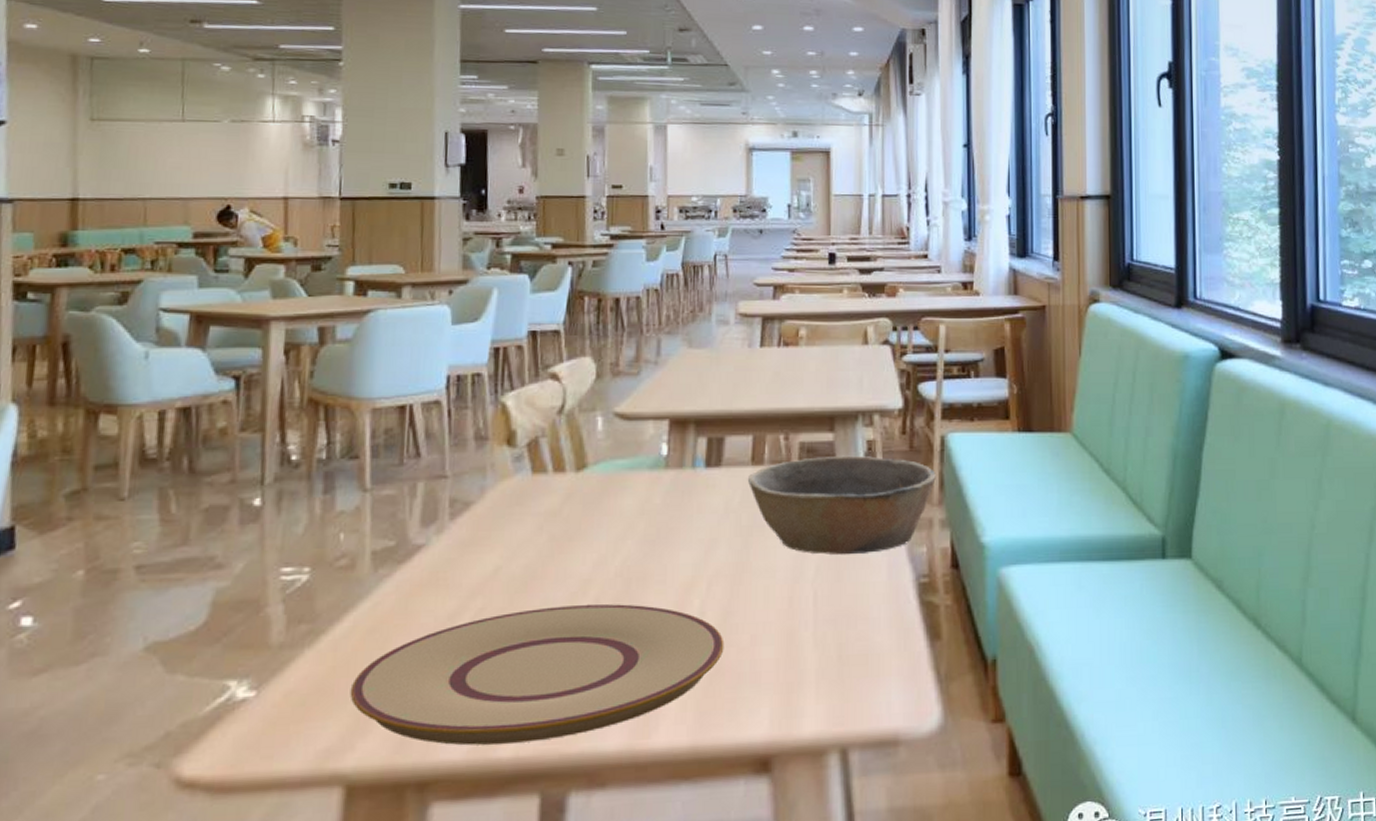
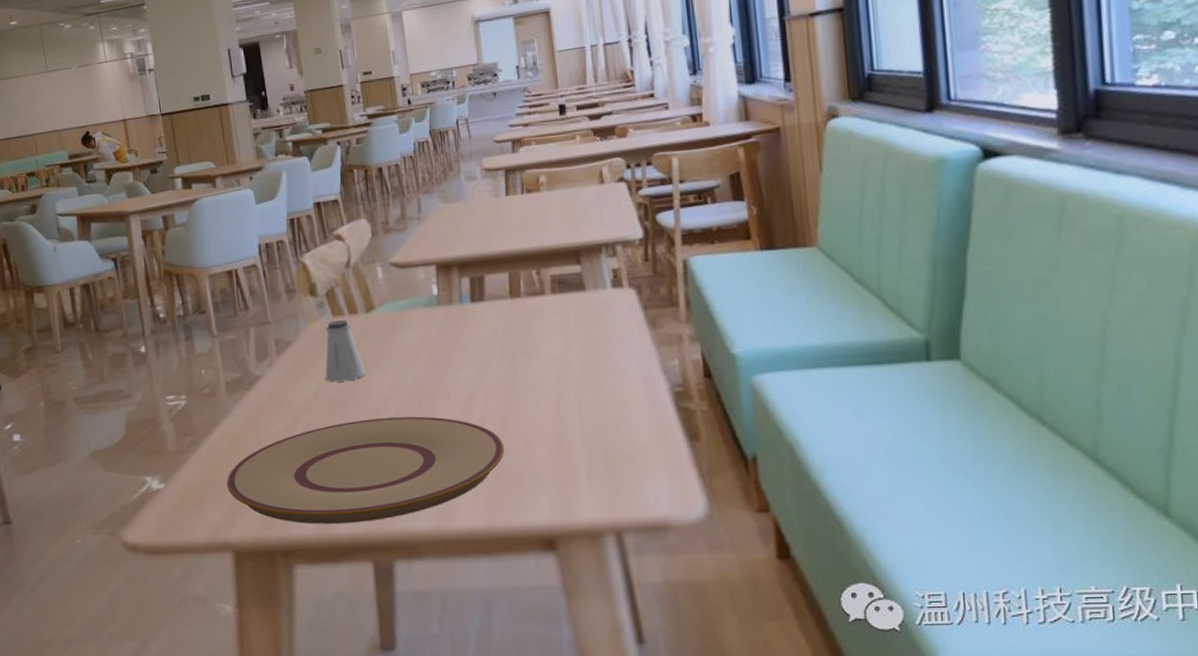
saltshaker: none [511,478,565,557] -> present [325,319,366,382]
bowl: present [747,455,936,555] -> none [508,283,682,371]

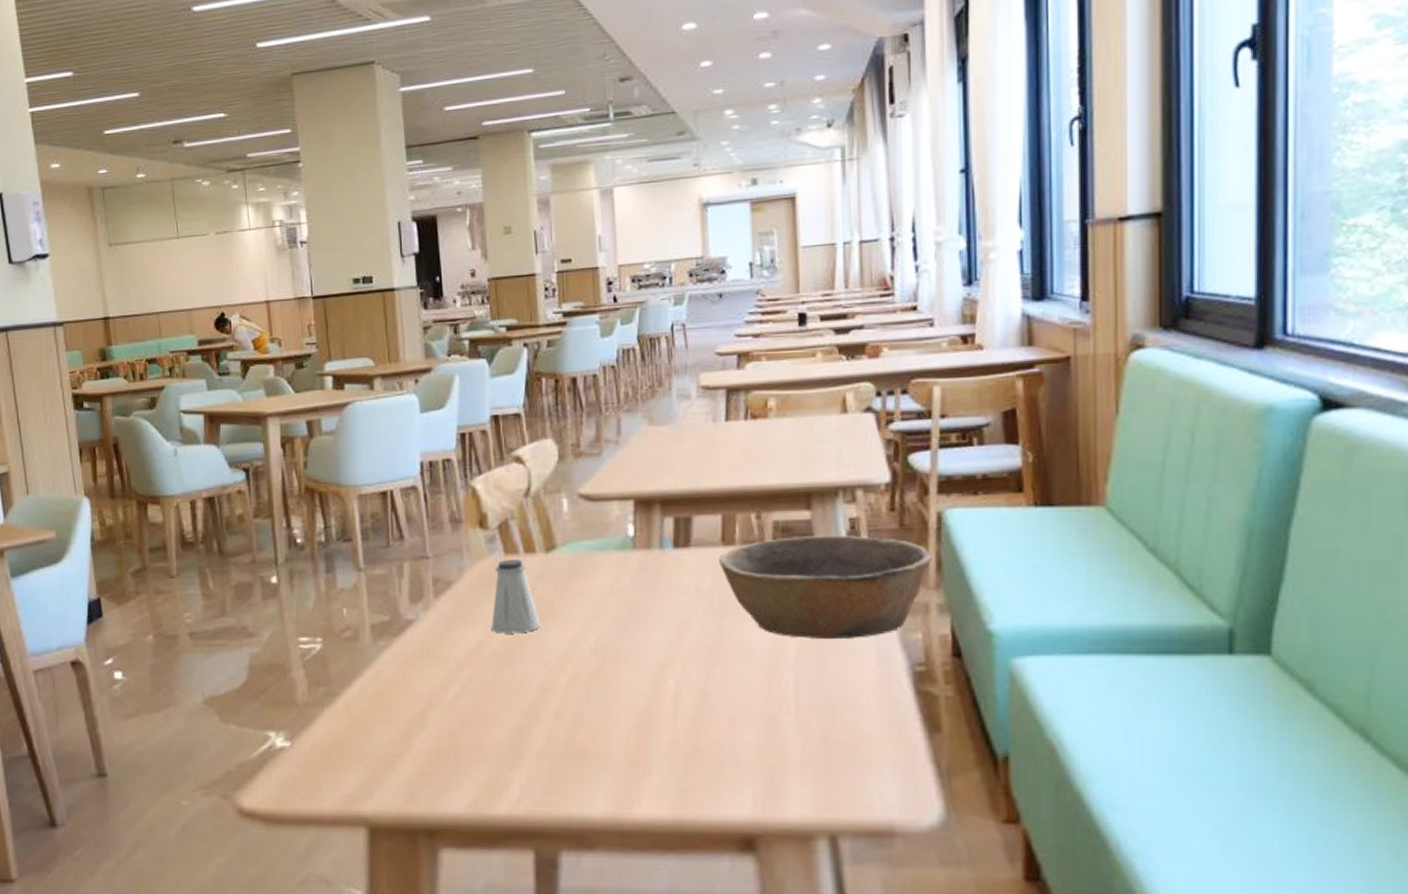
plate: present [226,416,505,524] -> none [364,681,702,803]
bowl: none [508,283,682,371] -> present [718,534,932,640]

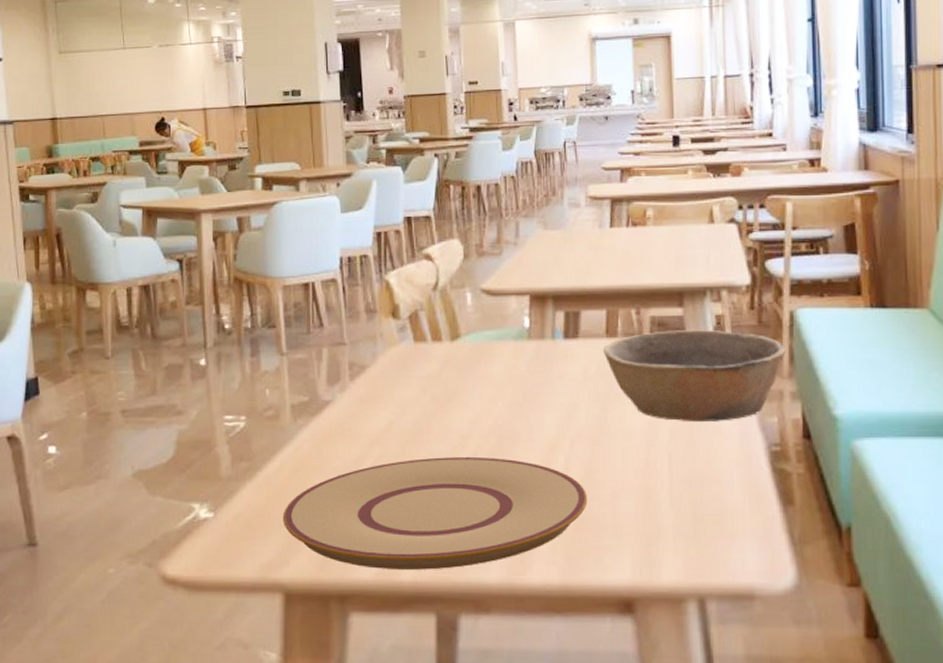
plate: none [364,681,702,803] -> present [282,457,588,570]
saltshaker: present [491,558,540,634] -> none [401,346,445,414]

